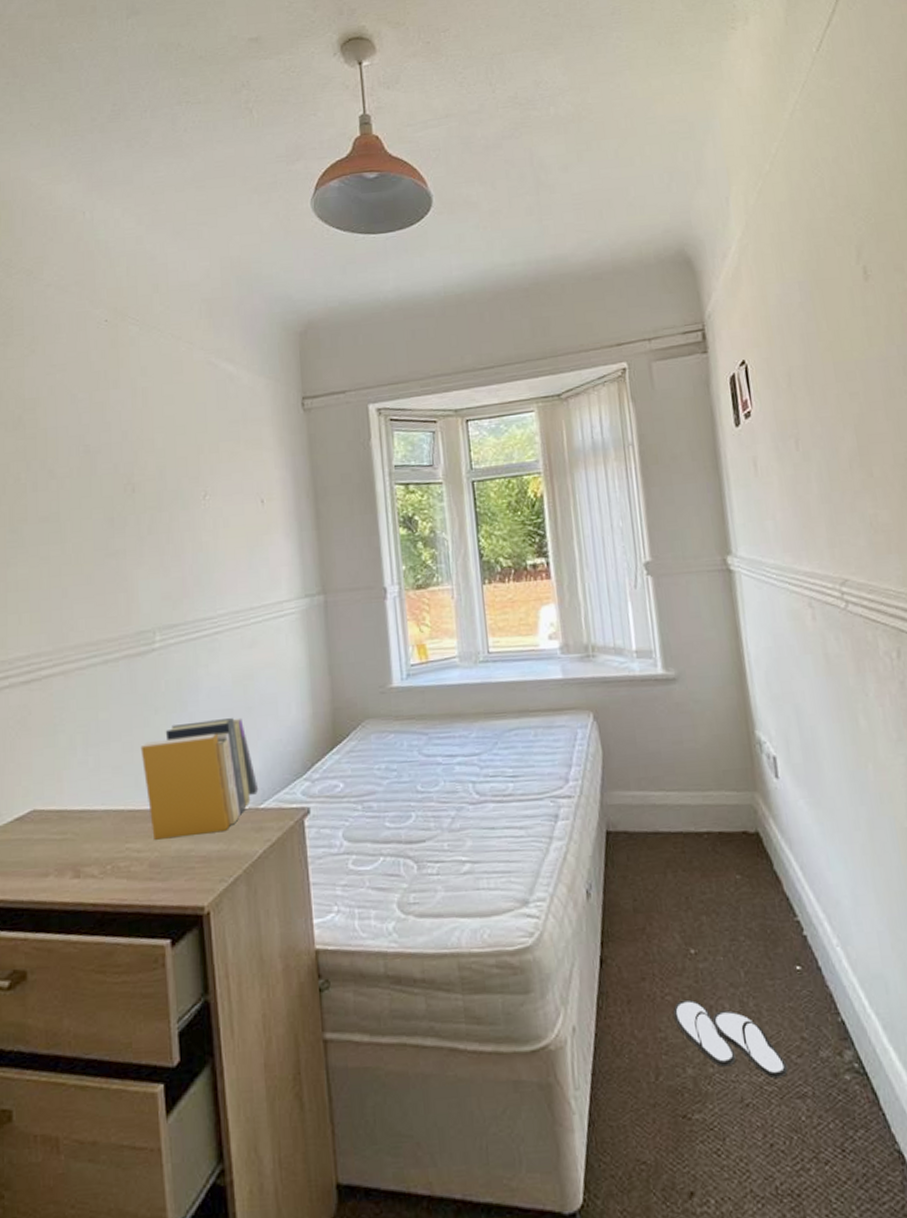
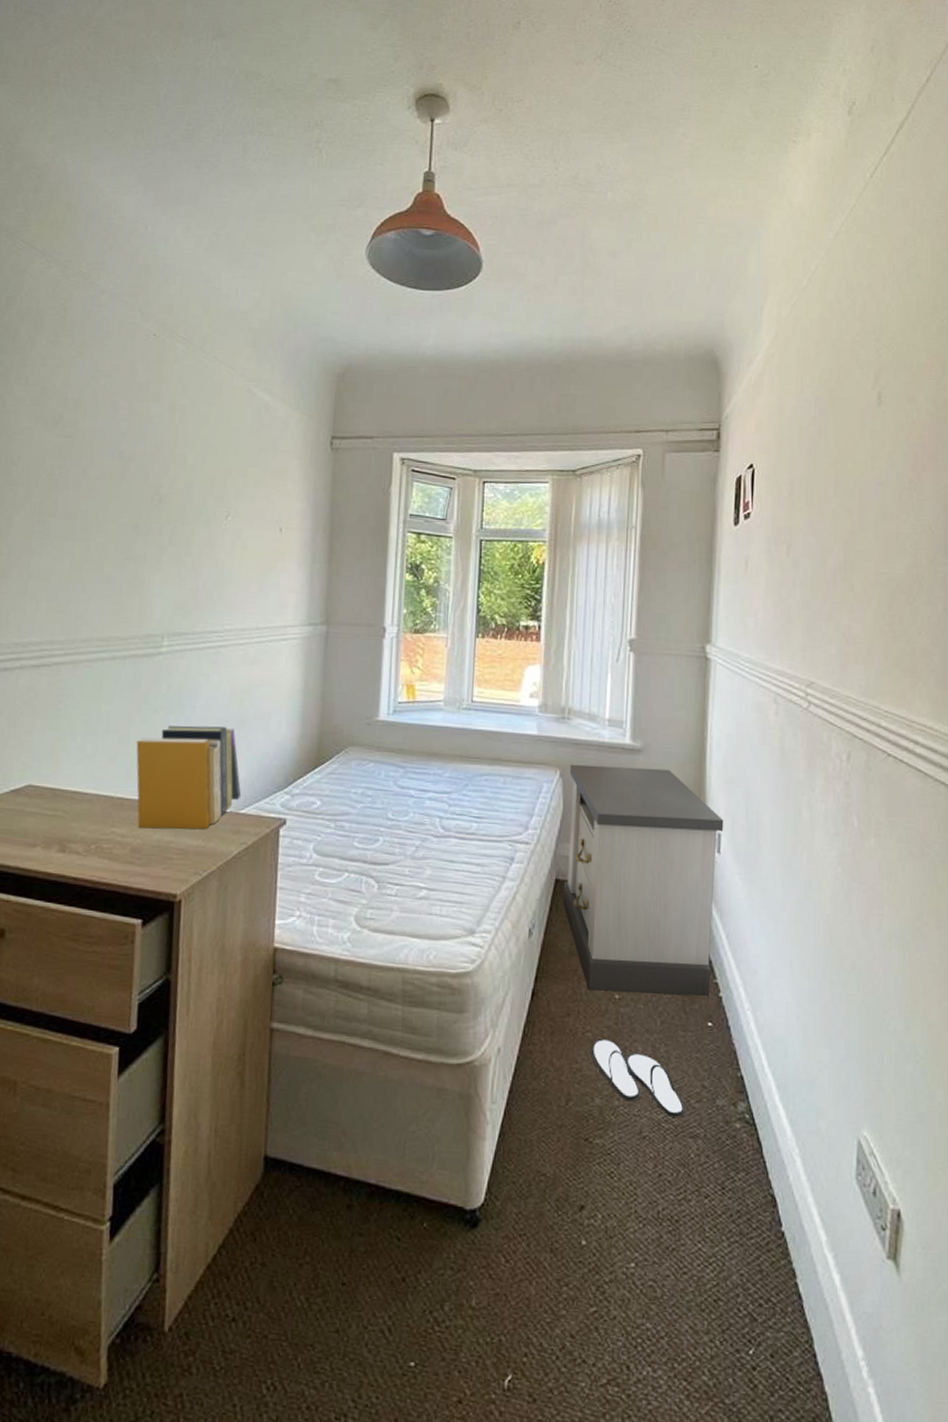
nightstand: none [602,695,792,948] -> present [563,764,724,996]

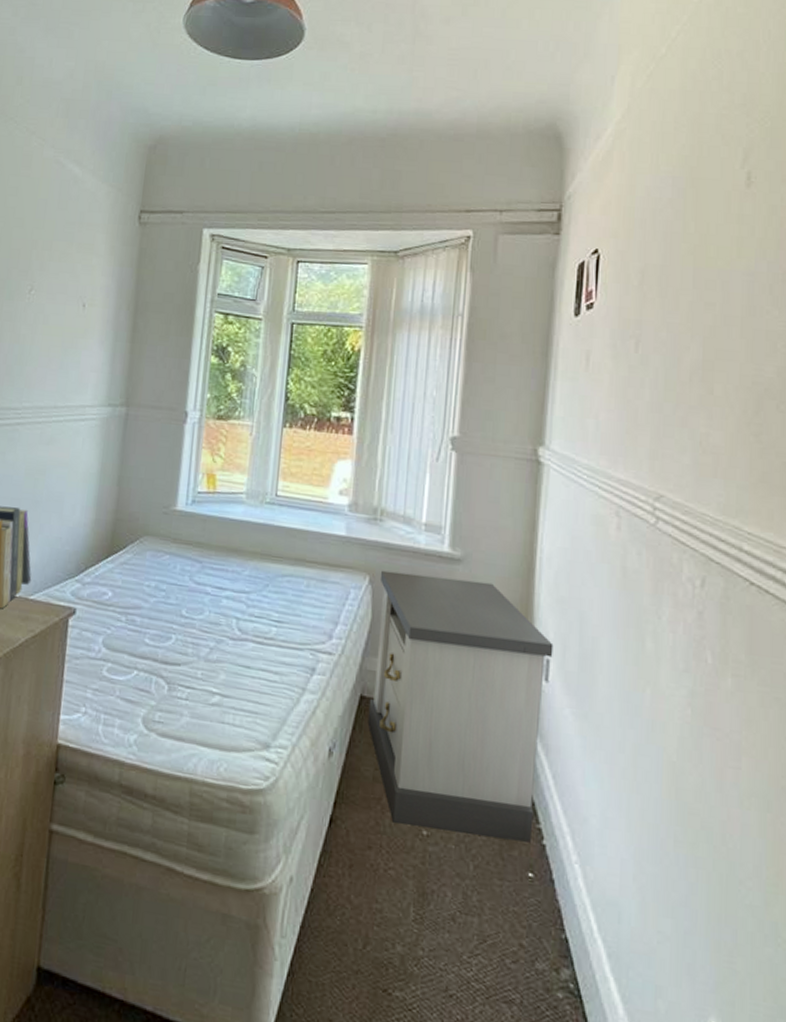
slippers: present [591,1038,686,1117] -> none [393,877,500,978]

